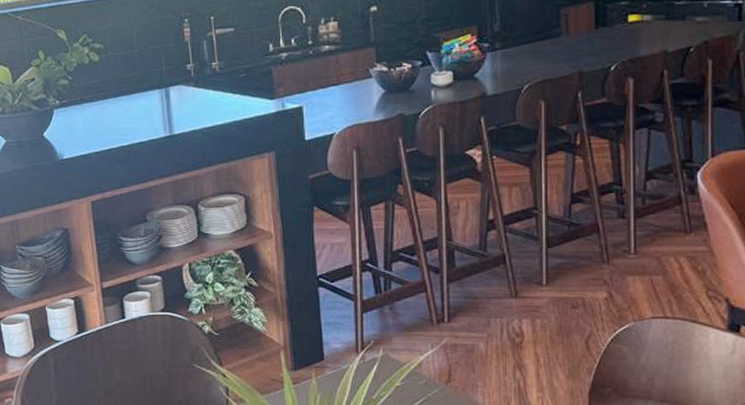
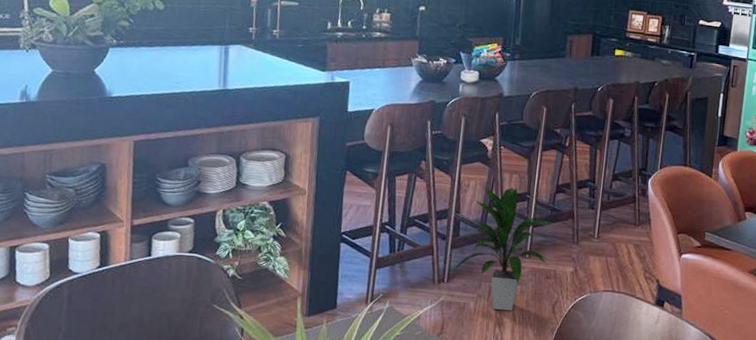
indoor plant: none [454,203,577,351] -> present [453,187,556,312]

